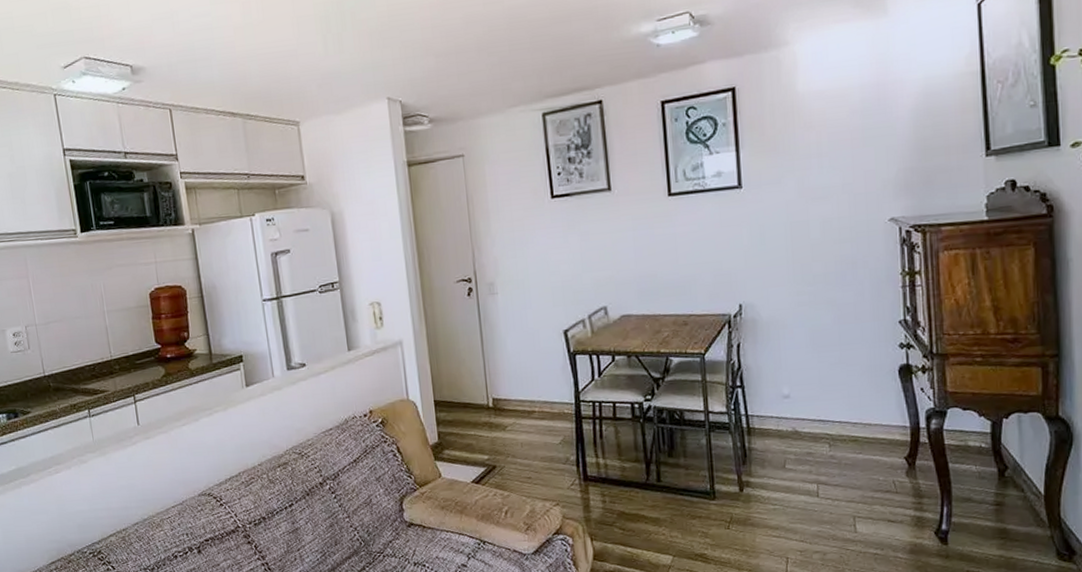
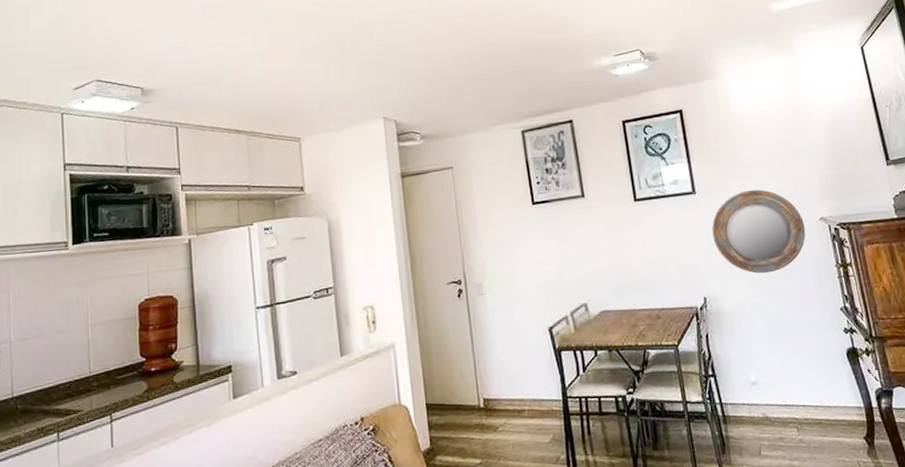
home mirror: none [756,184,870,281] -> present [711,189,806,274]

